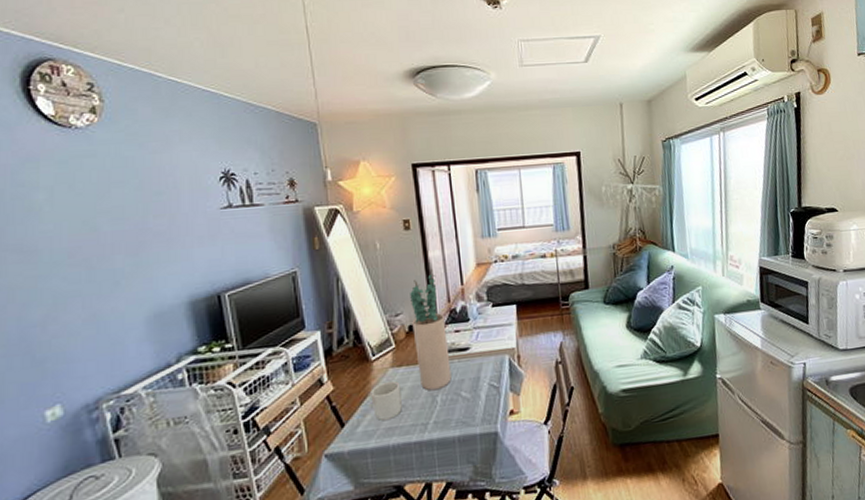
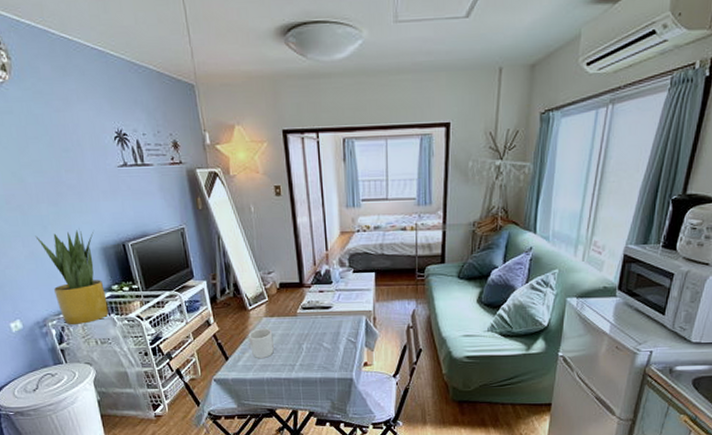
planter: none [102,283,190,405] -> present [35,230,109,326]
vase: present [410,268,452,391] -> none [281,233,315,339]

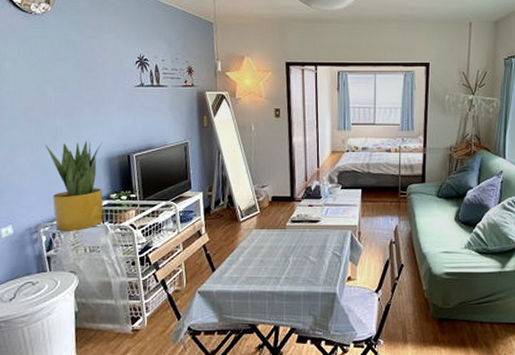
mug: present [248,328,274,359] -> none [237,239,261,271]

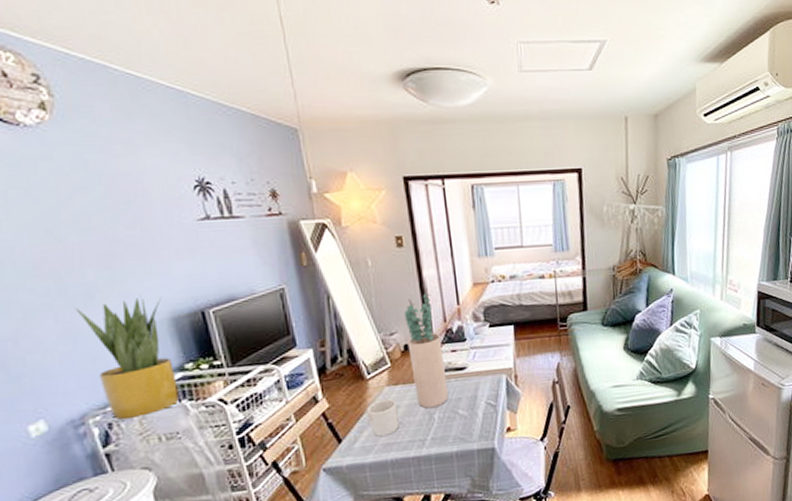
mug: none [237,239,261,271] -> present [367,398,399,437]
vase: none [275,151,303,252] -> present [404,287,449,409]

